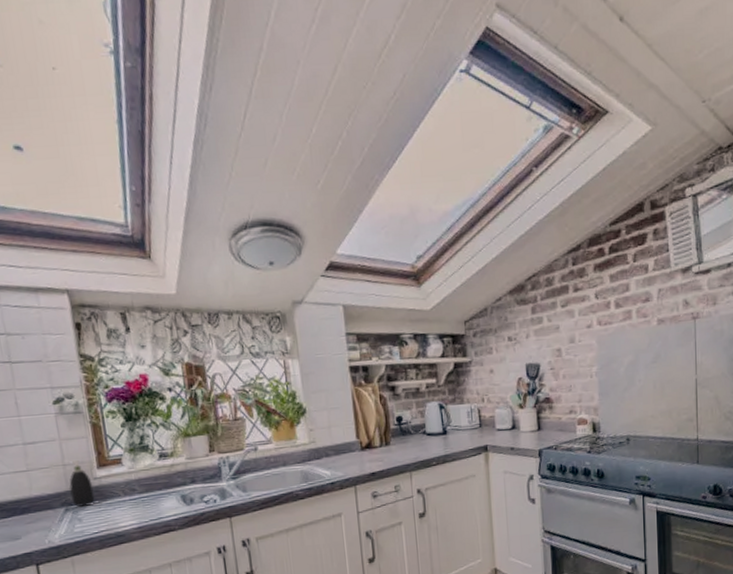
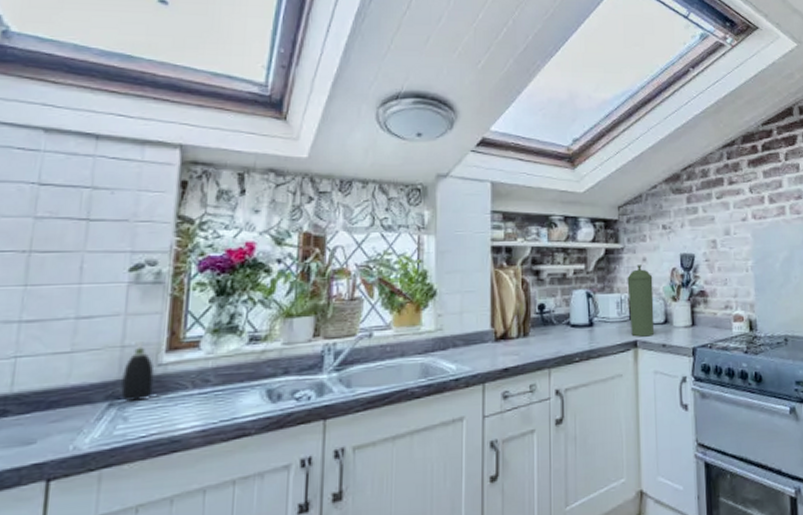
canister: none [476,376,503,442] -> present [627,265,655,337]

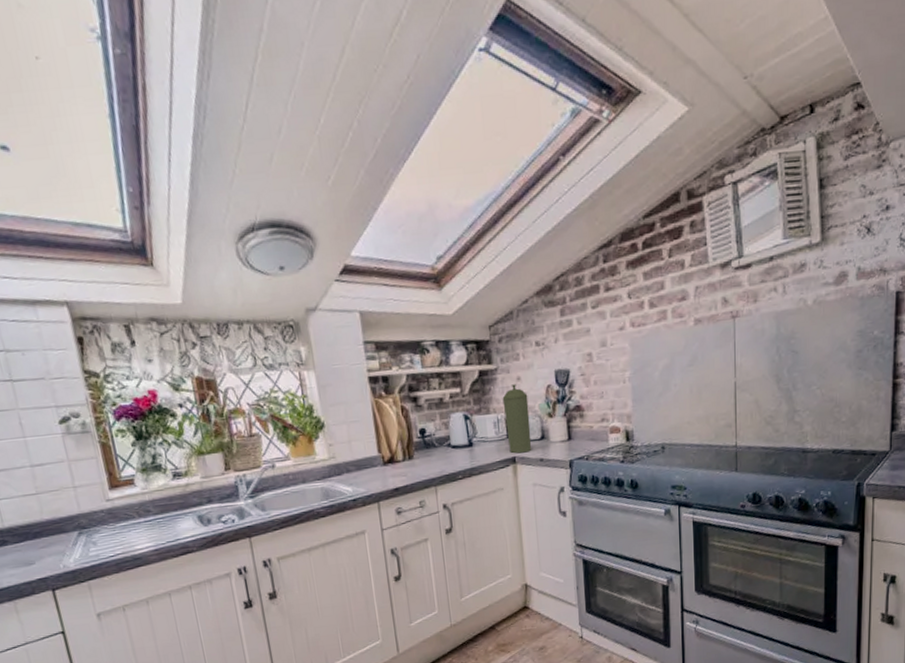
soap dispenser: present [121,341,155,401] -> none [81,482,109,530]

